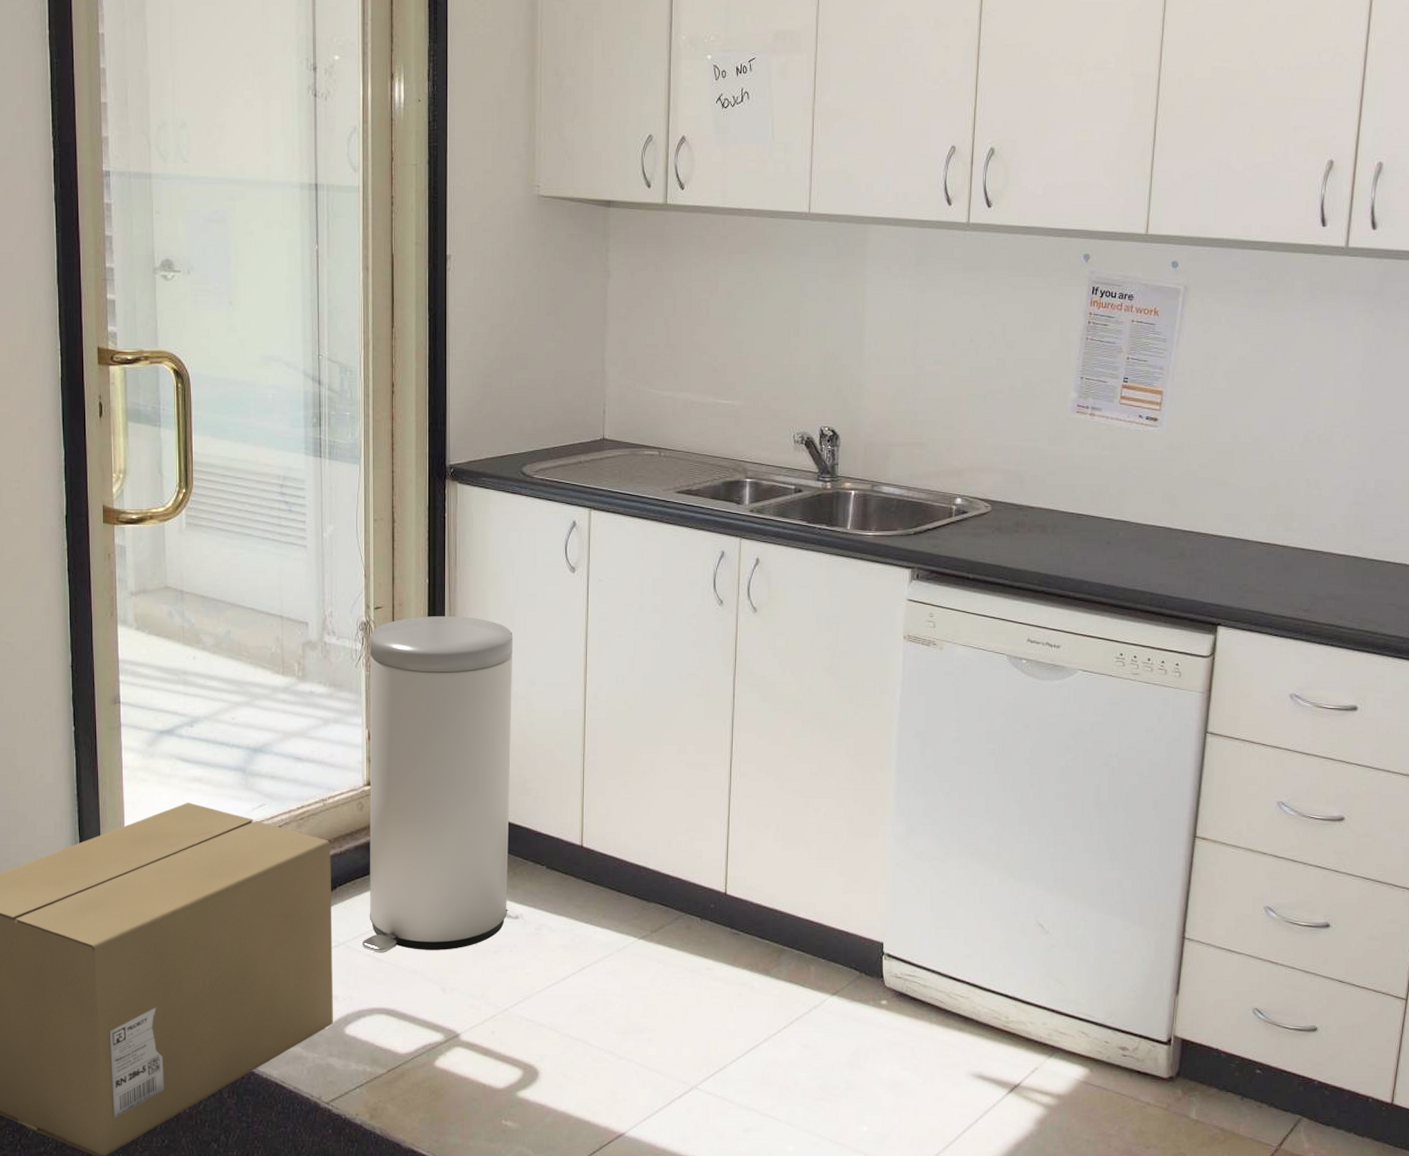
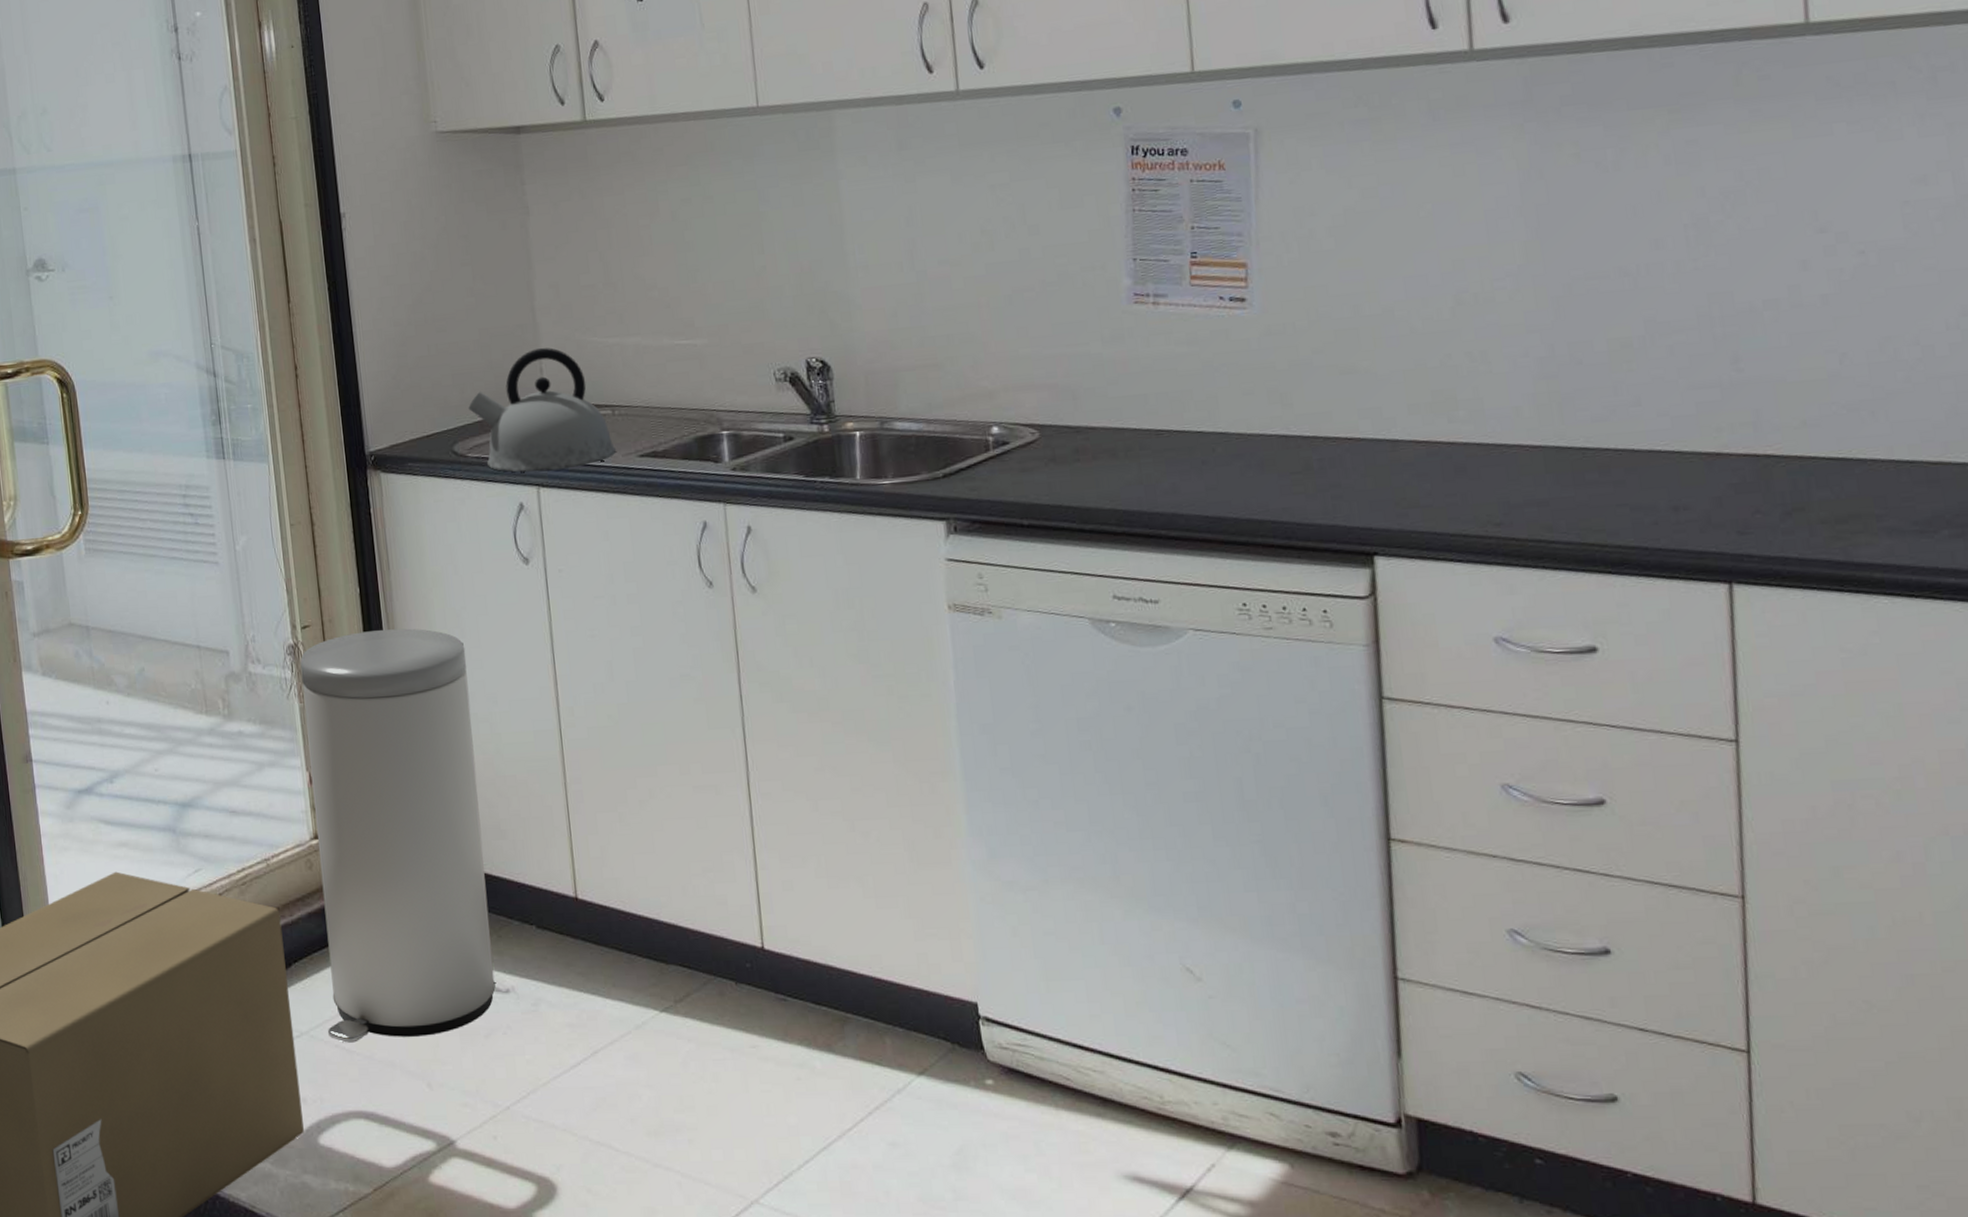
kettle: none [539,393,659,497] -> present [468,348,617,473]

